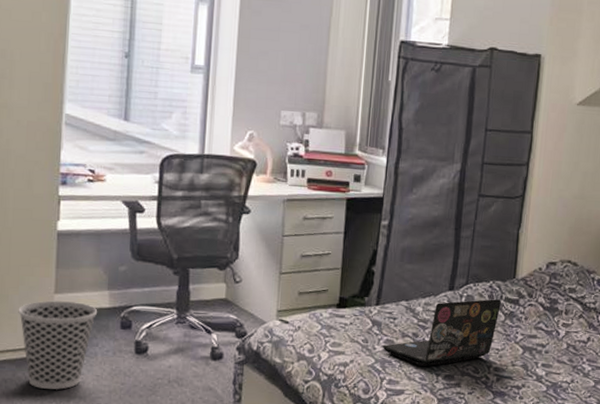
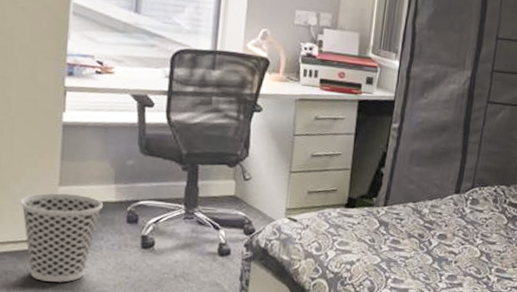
laptop: present [382,299,501,366] -> none [388,203,505,266]

